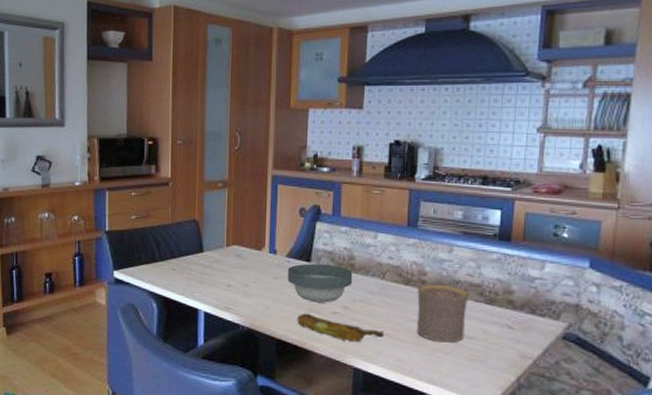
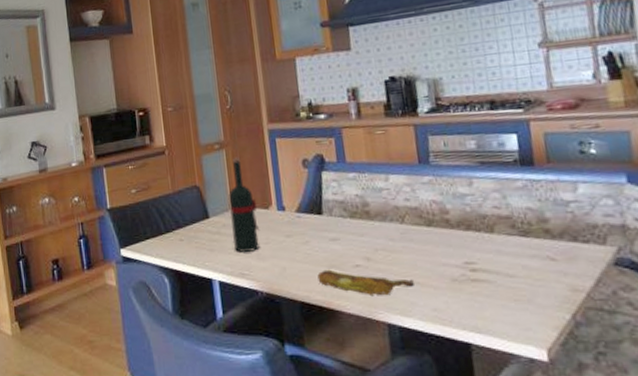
wine bottle: none [222,197,250,288] -> present [228,156,260,252]
bowl: present [287,263,353,303] -> none [299,214,371,258]
cup: present [416,283,469,343] -> none [441,220,503,285]

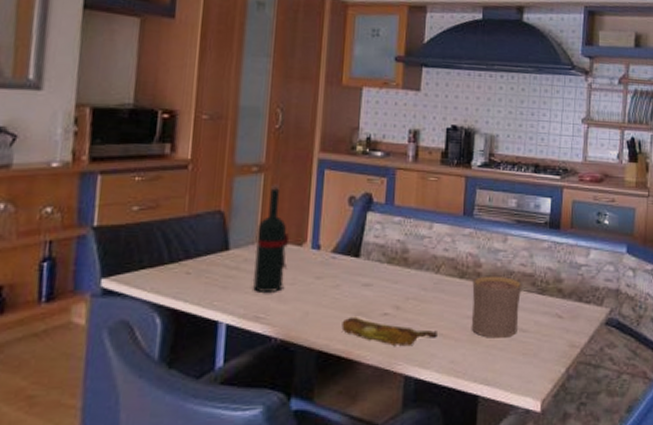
cup: none [441,220,503,285] -> present [471,276,522,338]

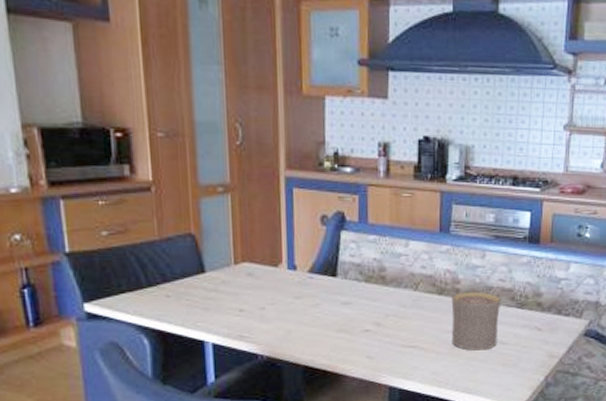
wine bottle: present [252,183,289,292] -> none [230,204,264,313]
banana: present [341,316,437,346] -> none [325,333,419,360]

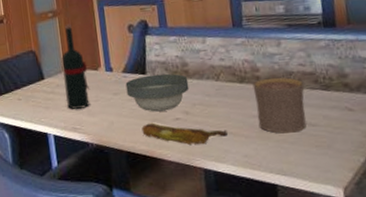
wine bottle: none [230,204,264,313] -> present [61,23,90,109]
bowl: none [311,278,384,322] -> present [125,73,189,112]
banana: none [325,333,419,360] -> present [141,122,227,145]

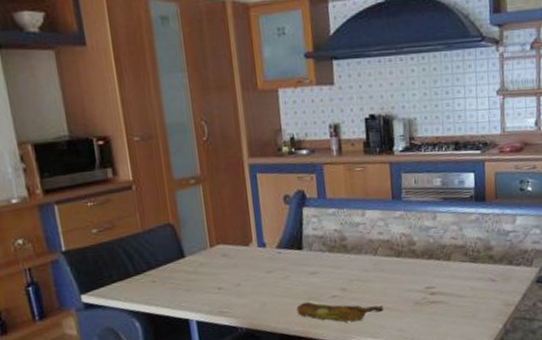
wine bottle: present [61,23,90,109] -> none [205,192,239,291]
bowl: present [125,73,189,112] -> none [280,248,347,290]
cup: present [252,77,306,134] -> none [408,250,456,306]

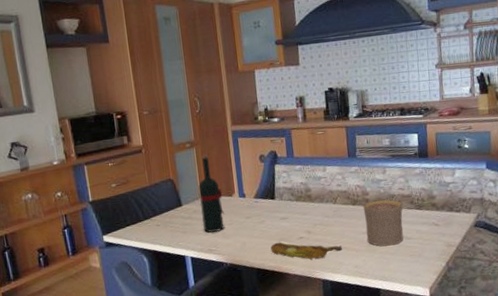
wine bottle: none [205,192,239,291] -> present [198,154,225,233]
cup: none [408,250,456,306] -> present [363,199,404,246]

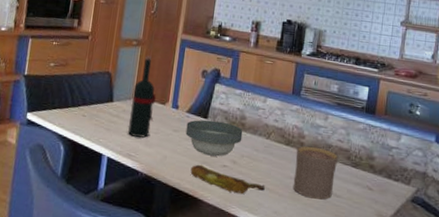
bowl: none [256,198,312,233] -> present [185,120,243,157]

